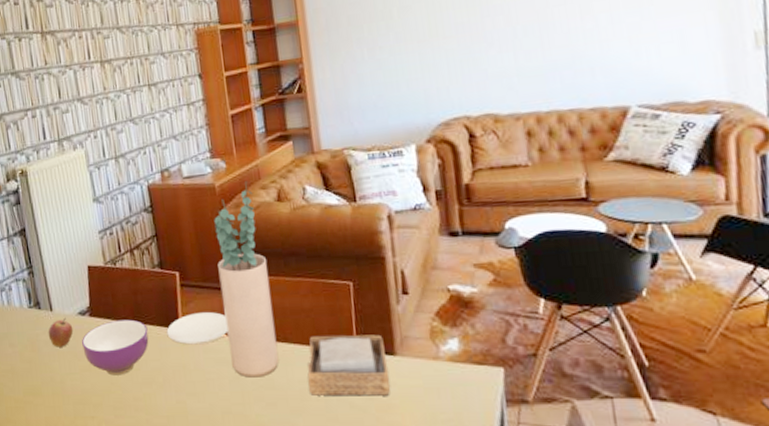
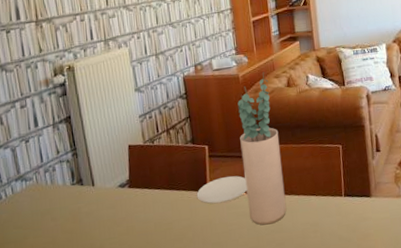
fruit: present [48,317,74,347] -> none [89,190,114,217]
bowl: present [82,319,149,376] -> none [121,187,181,236]
napkin holder: present [307,334,391,396] -> none [308,182,368,234]

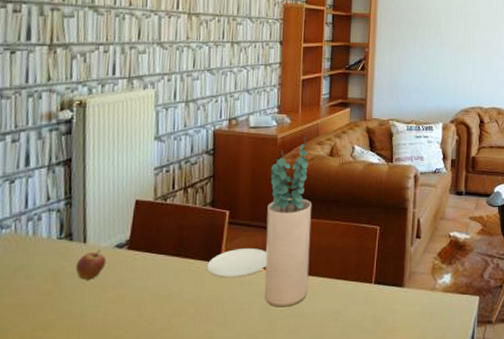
fruit: none [89,190,114,217] -> present [75,249,107,280]

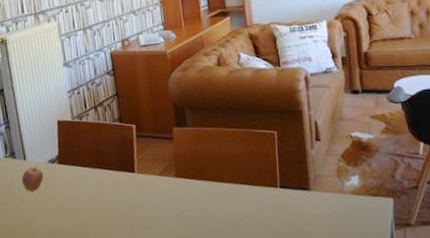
plate: present [206,247,267,278] -> none [124,157,176,186]
vase: present [264,136,312,308] -> none [165,49,217,213]

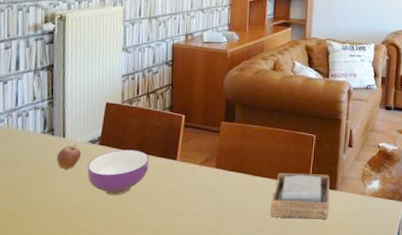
bowl: none [51,165,109,214] -> present [87,149,149,196]
napkin holder: none [240,174,306,226] -> present [270,172,331,219]

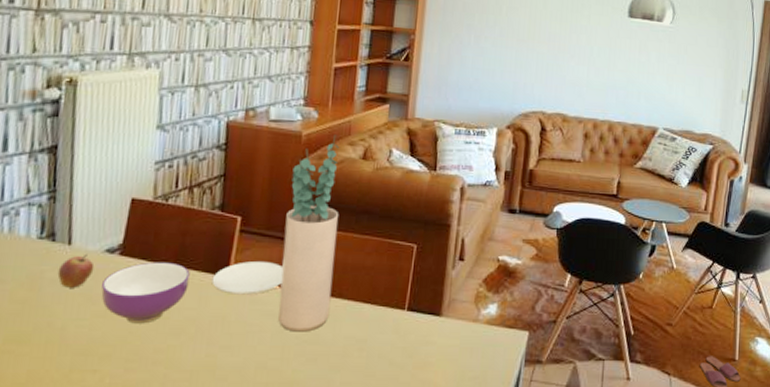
plate: none [165,148,217,174] -> present [211,260,284,295]
vase: none [214,52,257,202] -> present [278,135,340,332]
napkin holder: present [270,172,331,219] -> none [353,293,434,354]

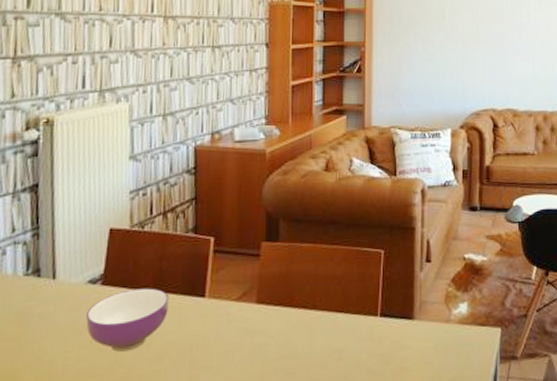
fruit: present [57,253,95,288] -> none [44,286,79,322]
plate: present [211,260,284,295] -> none [190,278,258,315]
vase: present [278,135,340,332] -> none [255,150,307,347]

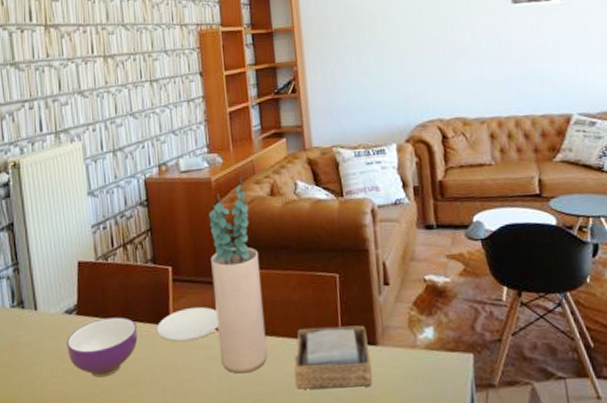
plate: none [190,278,258,315] -> present [156,306,219,342]
vase: none [255,150,307,347] -> present [209,176,268,374]
napkin holder: none [331,300,406,363] -> present [295,325,373,389]

